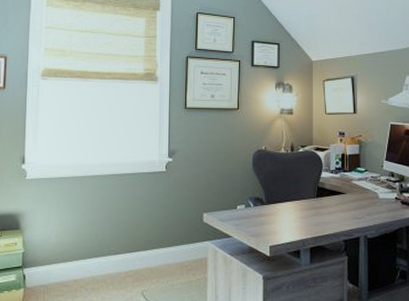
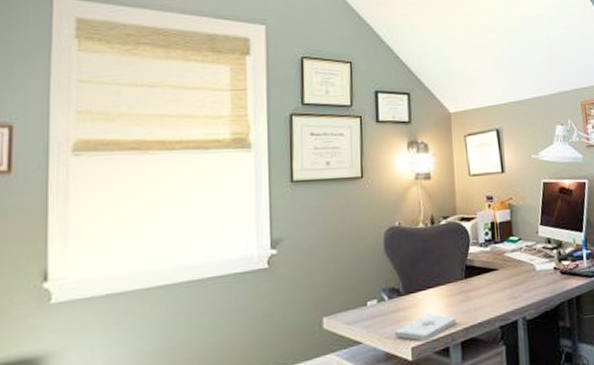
notepad: none [256,221,308,242] -> present [393,313,457,341]

